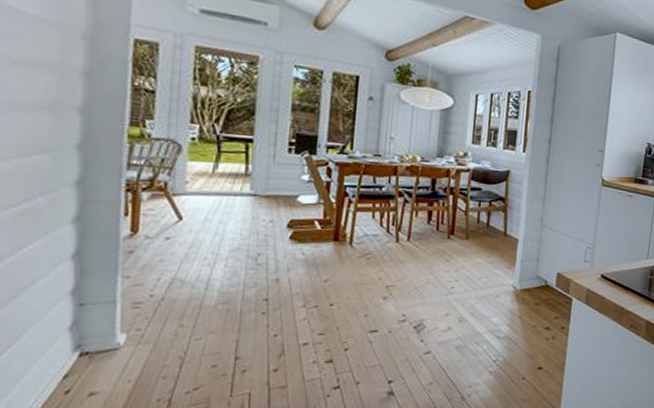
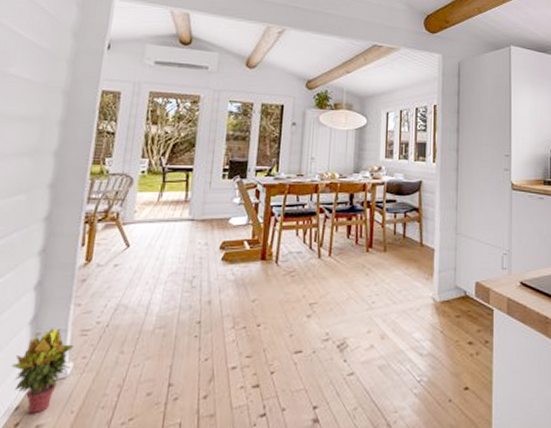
potted plant: none [55,299,125,381] -> present [12,328,73,413]

